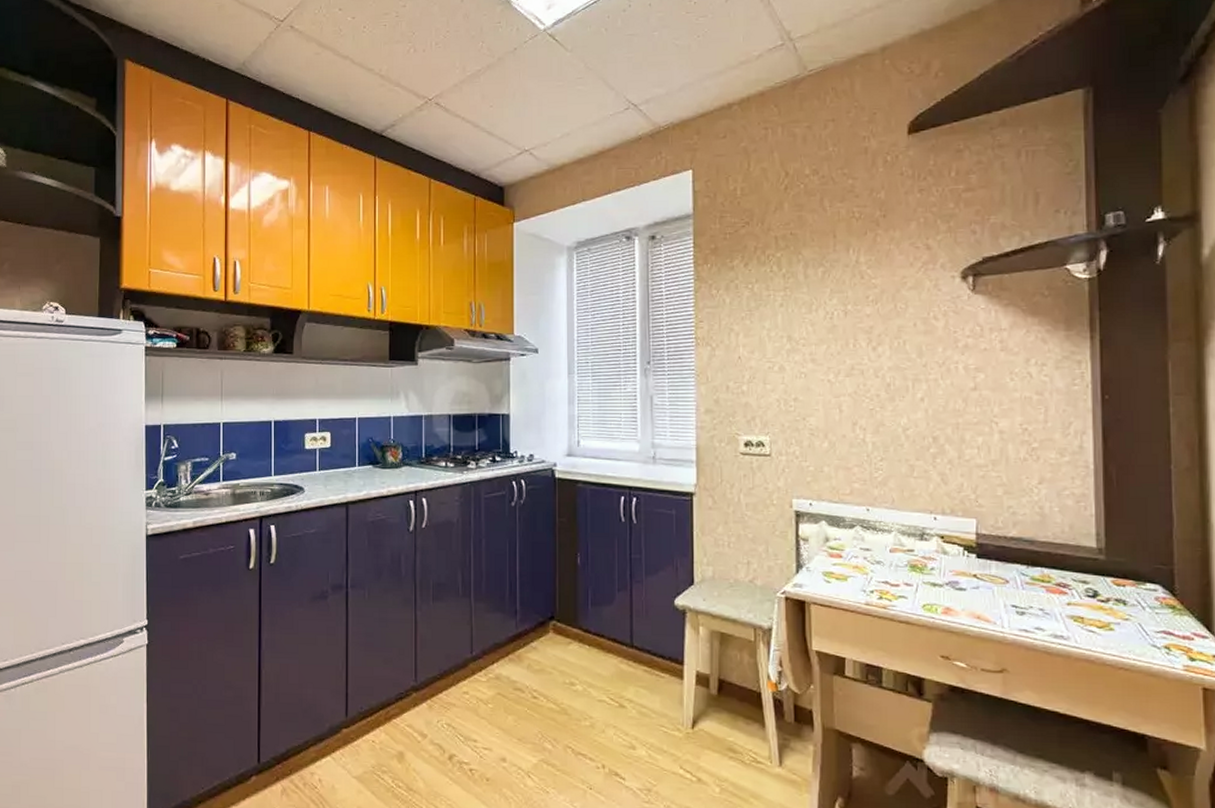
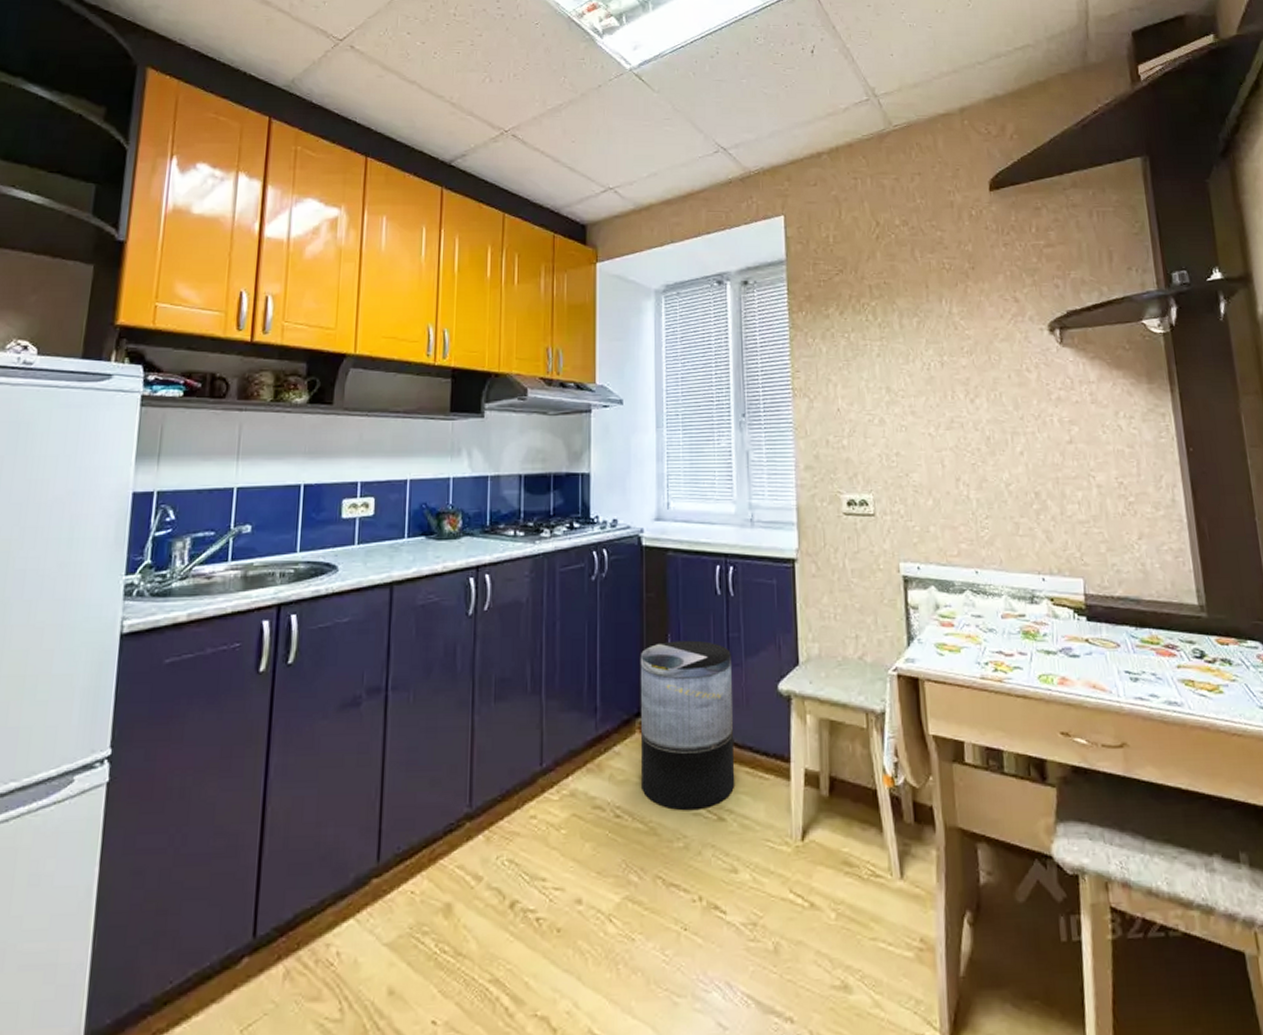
trash can: none [553,559,635,697] -> present [640,640,735,810]

